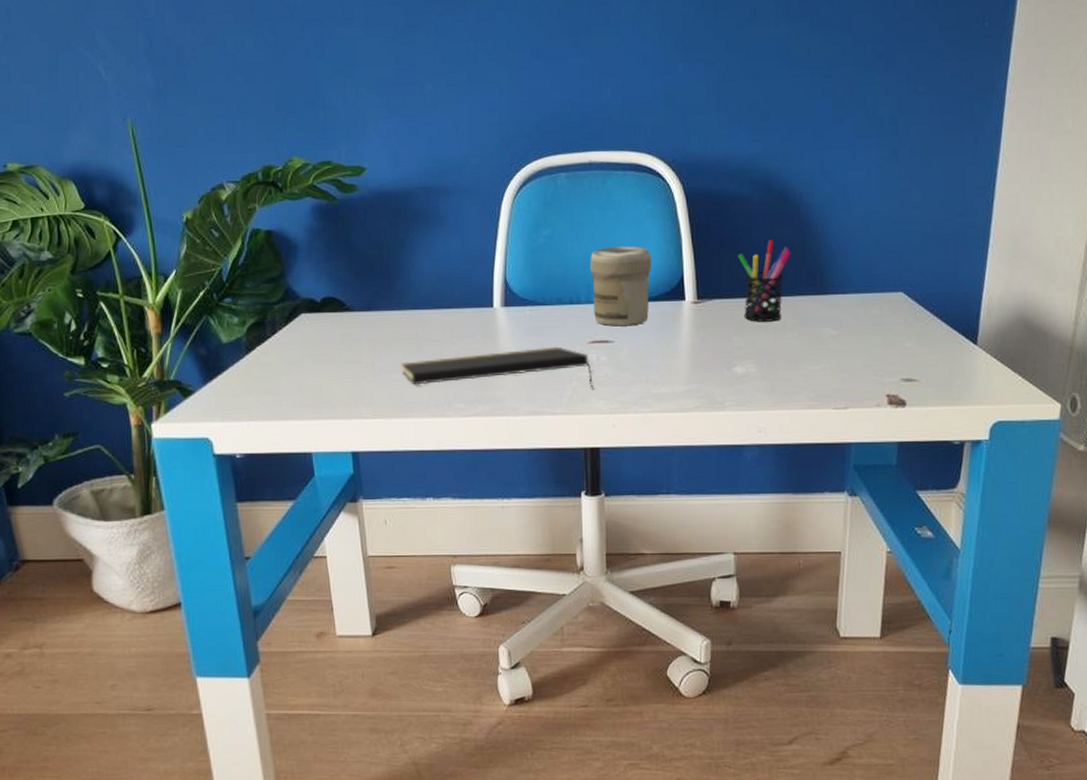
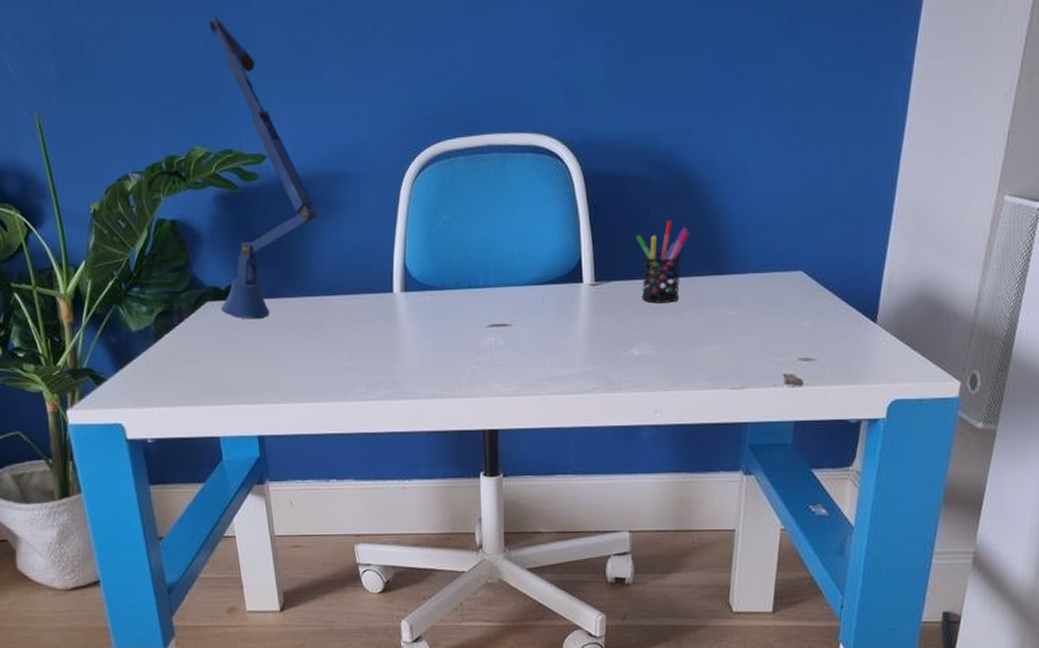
desk lamp: none [307,28,417,332] -> present [206,15,318,319]
notepad: present [401,346,593,387] -> none [304,330,492,371]
jar: present [590,246,652,327] -> none [488,228,550,310]

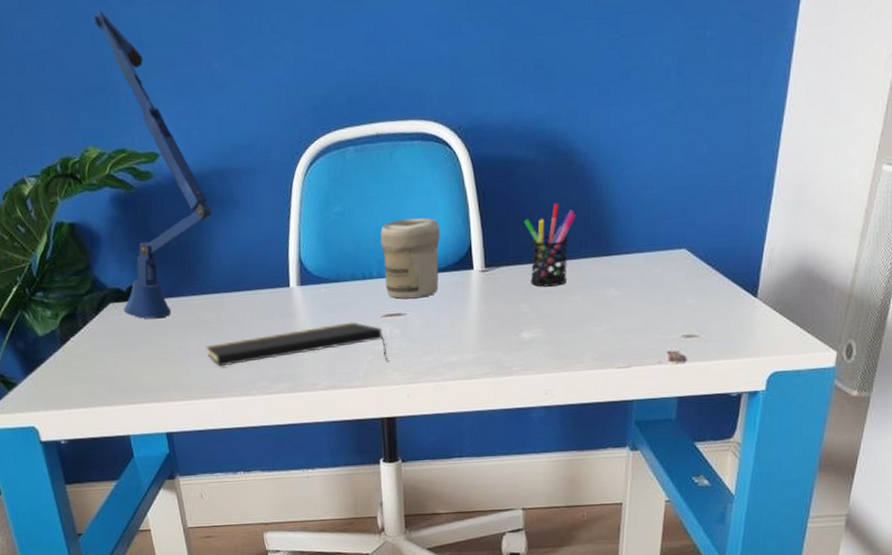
notepad: none [304,330,492,371] -> present [206,322,388,367]
jar: none [488,228,550,310] -> present [380,217,440,300]

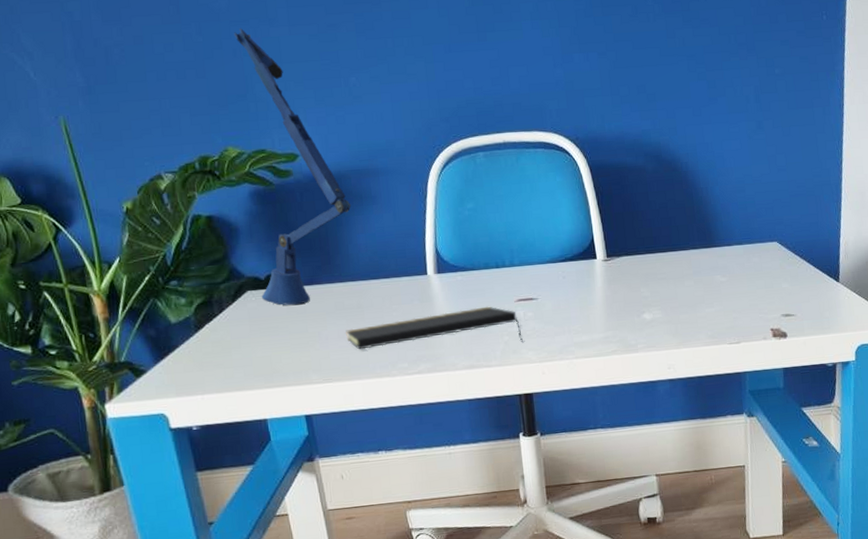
jar: present [380,217,440,300] -> none [511,213,567,286]
pen holder: present [524,203,576,287] -> none [639,203,683,274]

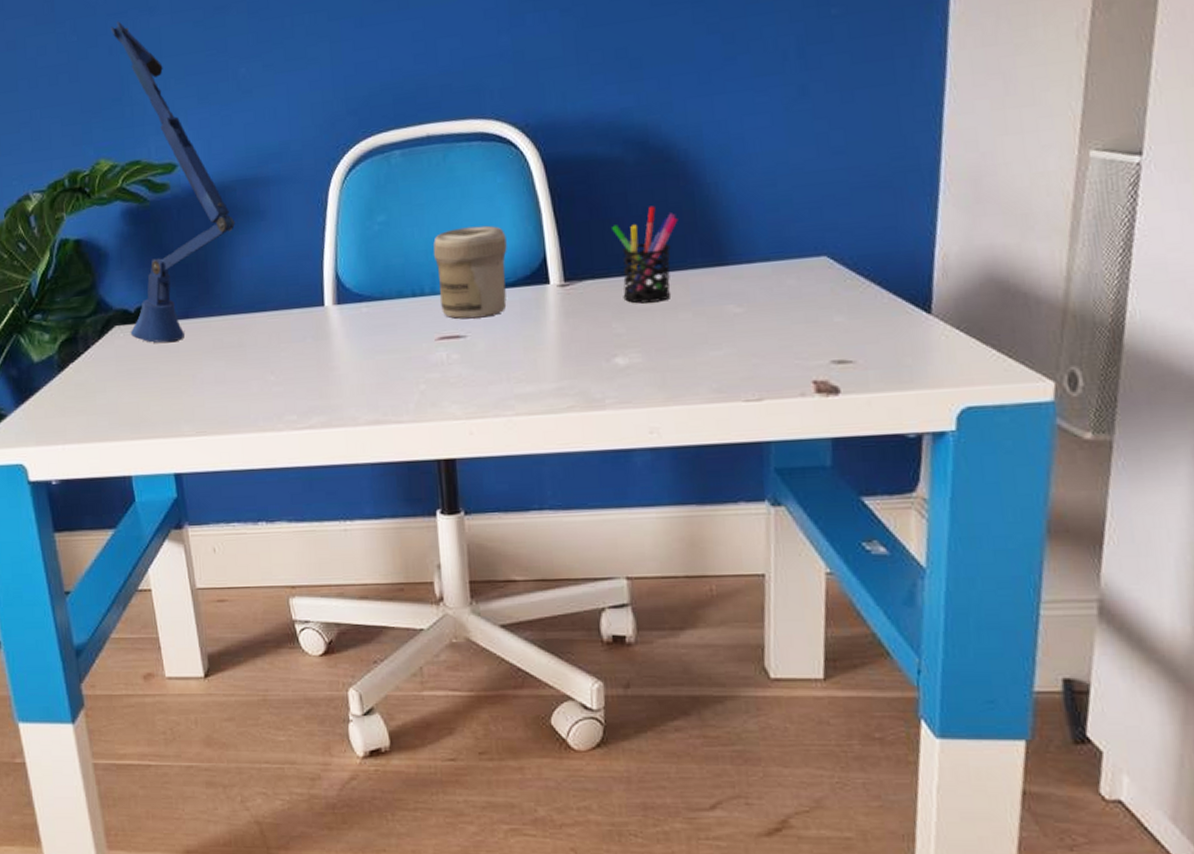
notepad: present [346,306,523,350] -> none [224,345,445,398]
jar: none [511,213,567,286] -> present [433,225,507,319]
pen holder: none [639,203,683,274] -> present [612,206,678,304]

